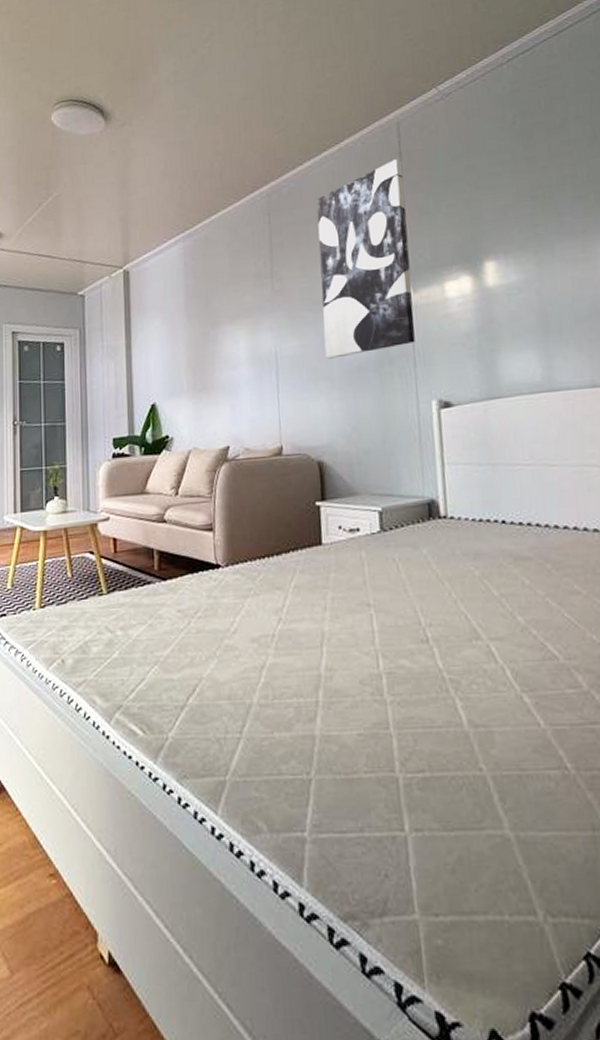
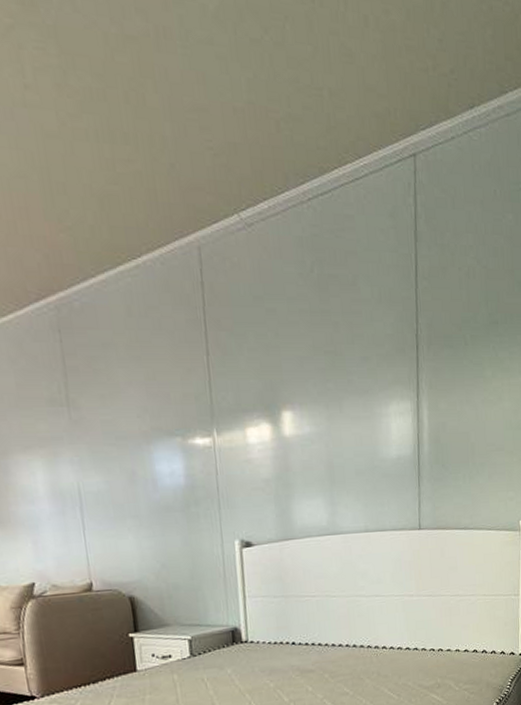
wall art: present [316,159,415,359] -> none [113,289,219,497]

